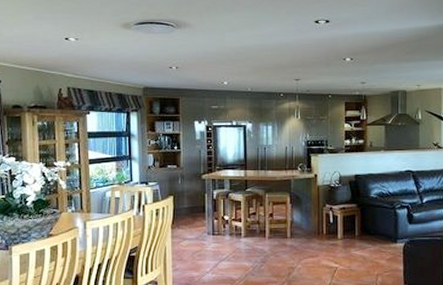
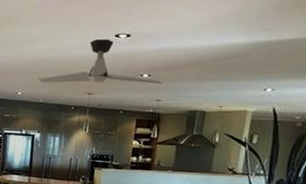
ceiling fan: none [243,25,364,71] -> present [38,38,163,84]

